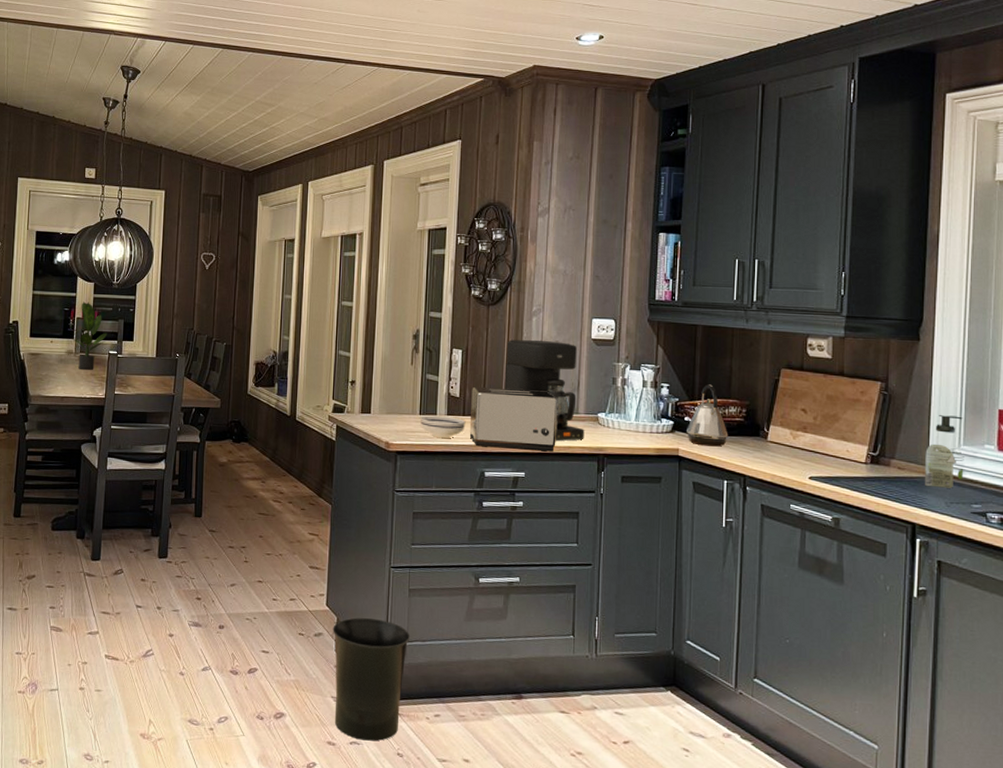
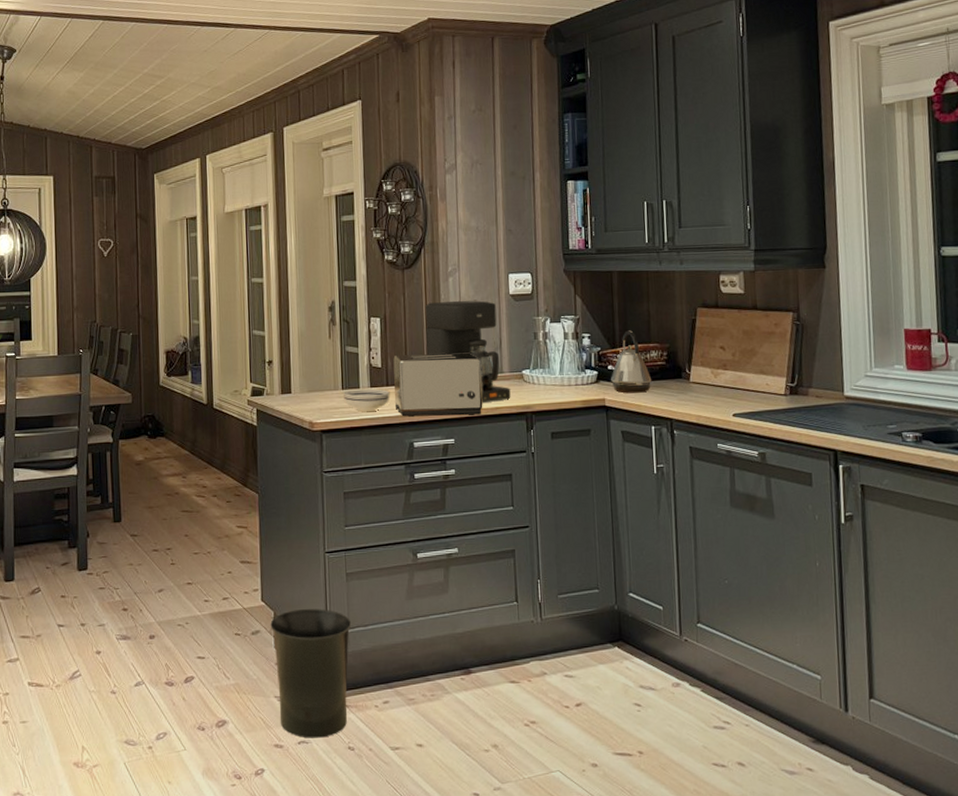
soap dispenser: present [925,415,964,488] -> none [840,339,878,413]

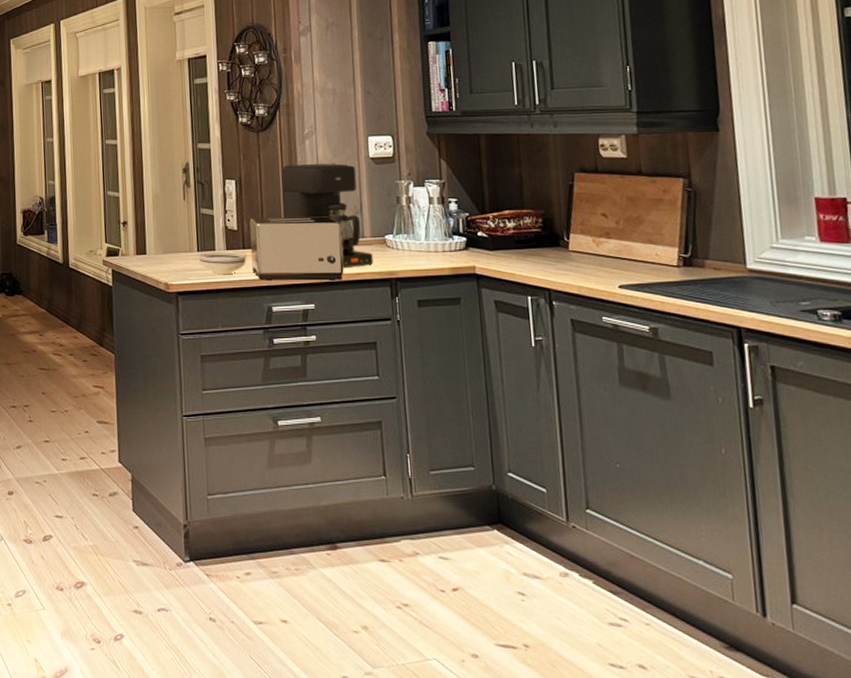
waste bin: present [270,608,352,738] -> none [128,472,211,606]
kettle: present [611,330,652,393] -> none [481,195,527,261]

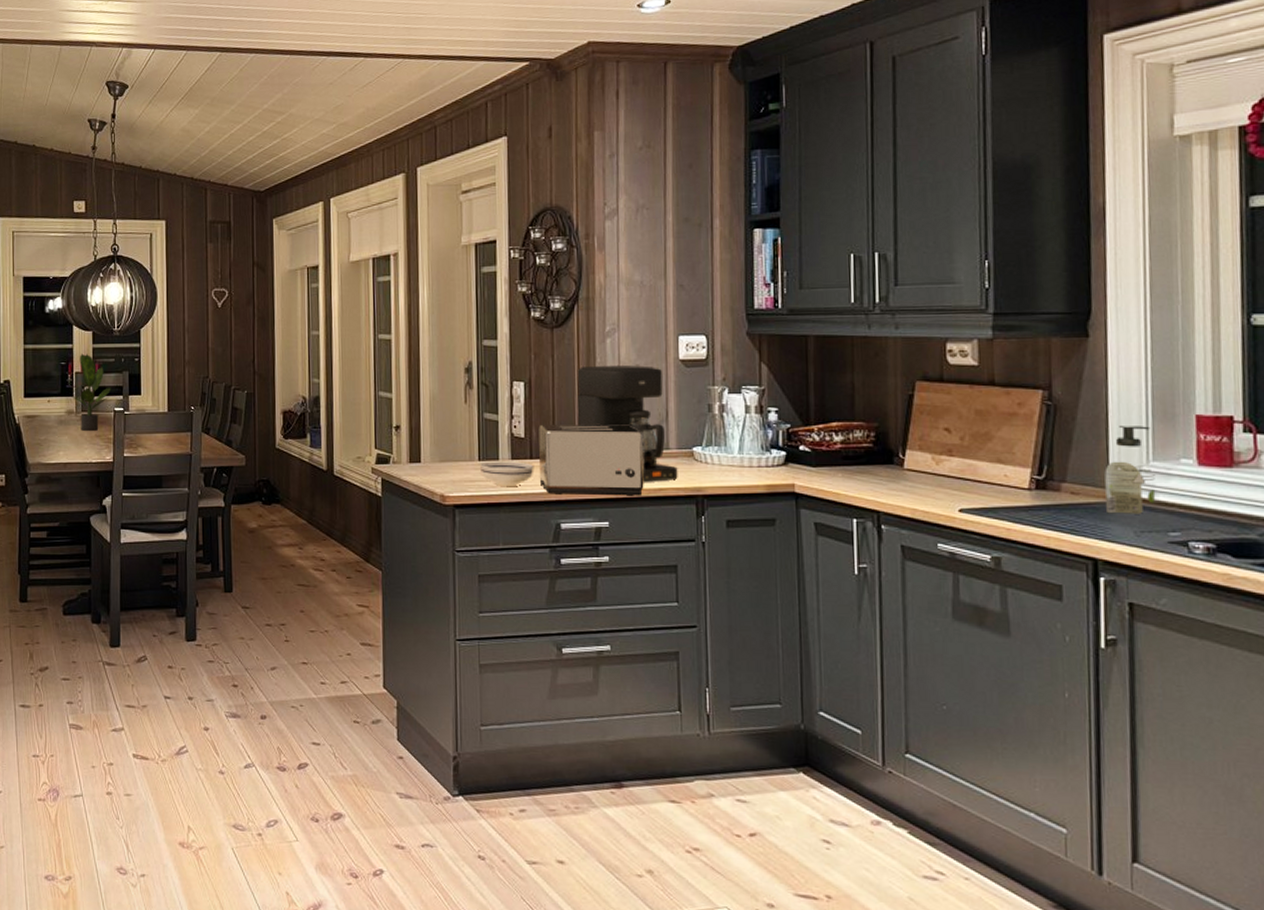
soap dispenser: none [741,208,787,287] -> present [1104,426,1156,514]

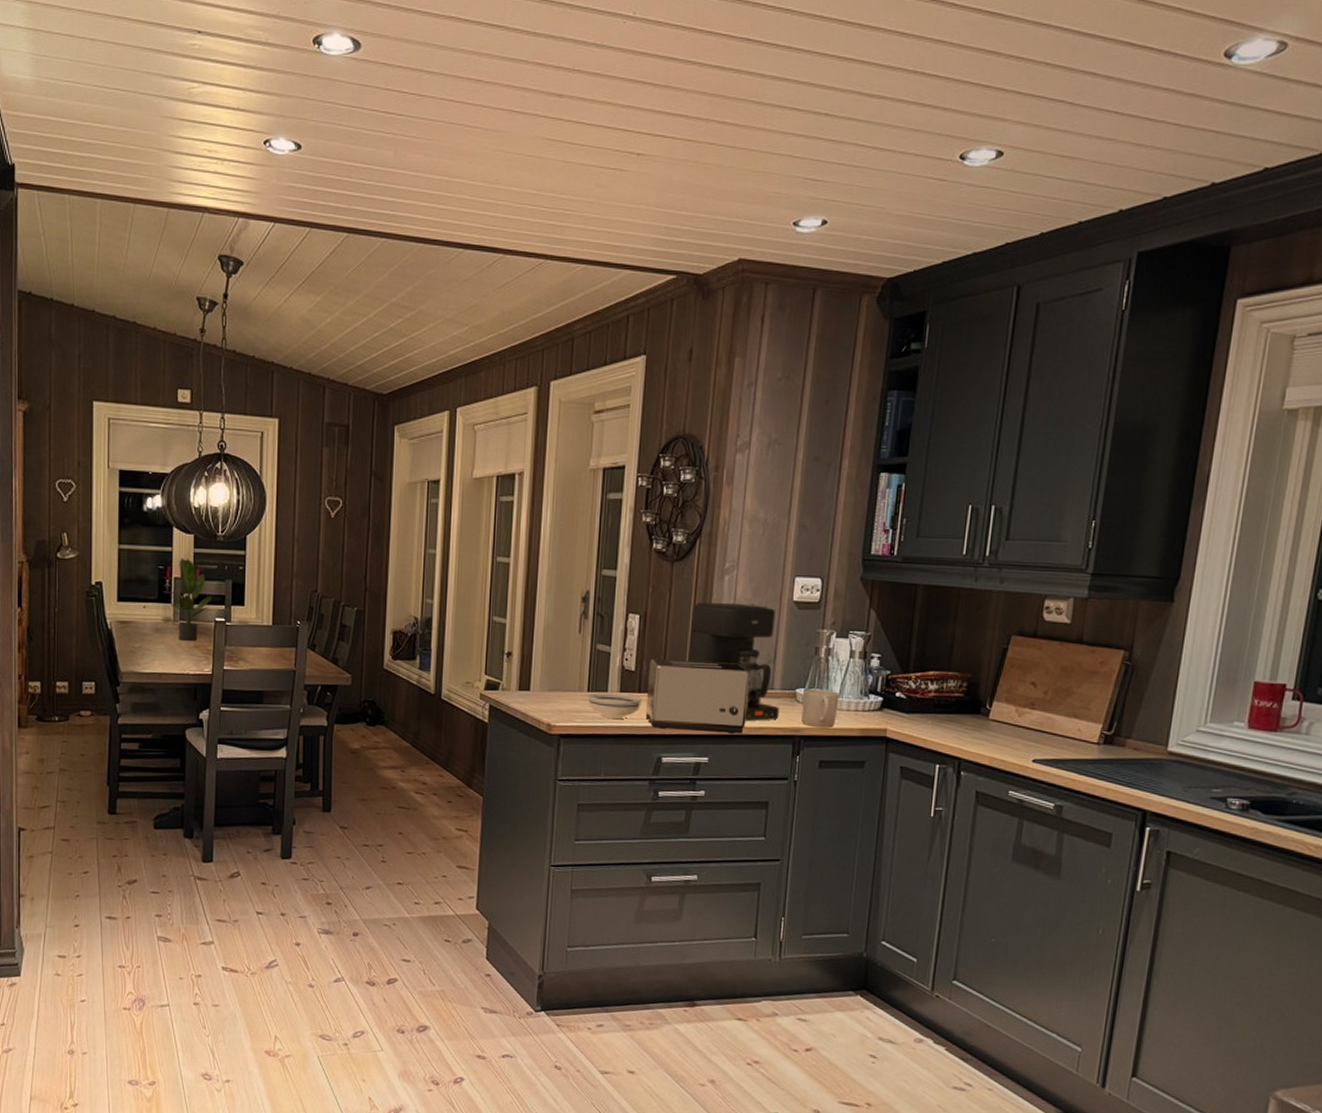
mug: none [701,446,740,486] -> present [801,688,839,729]
soap dispenser: present [1104,426,1156,514] -> none [1162,688,1213,771]

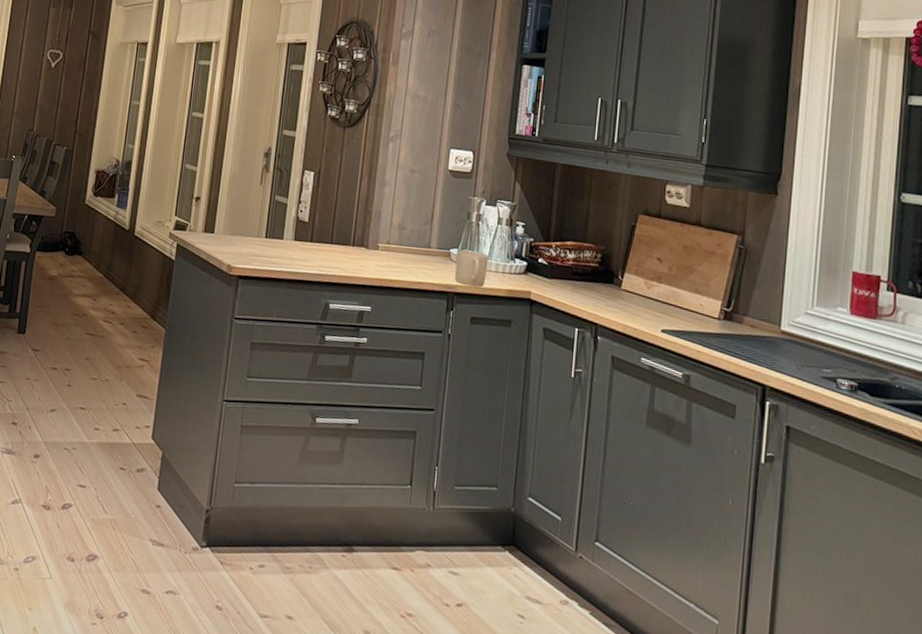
bowl: present [587,693,642,719] -> none [265,239,313,265]
toaster: present [645,658,751,735] -> none [316,211,411,287]
coffee maker: present [688,602,780,721] -> none [355,165,436,276]

